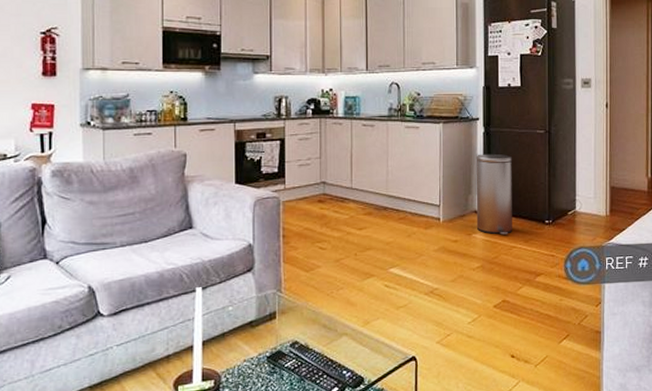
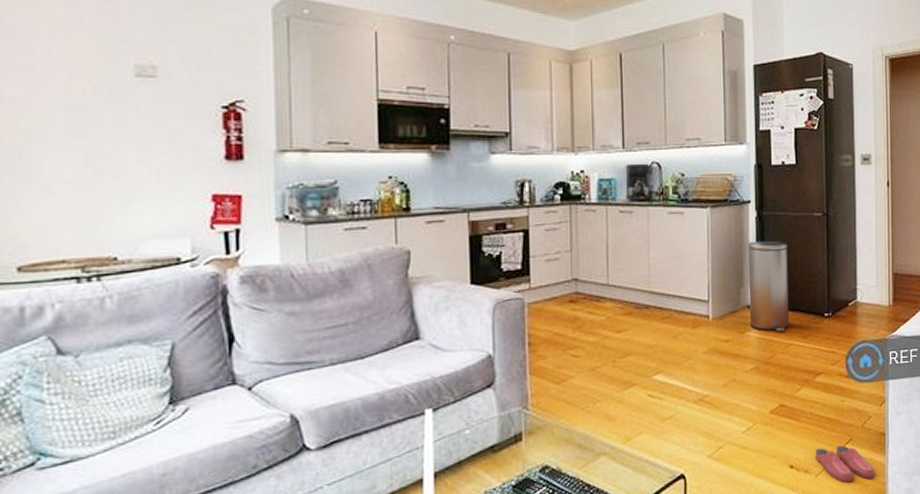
coffee maker: none [368,83,391,116] -> present [625,163,652,201]
slippers: none [535,340,591,374] -> present [815,445,876,483]

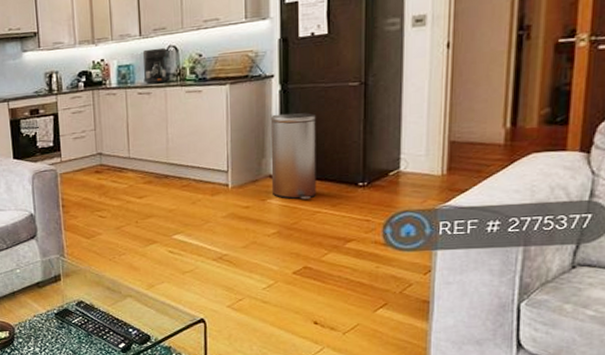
slippers: present [815,445,876,483] -> none [343,308,415,343]

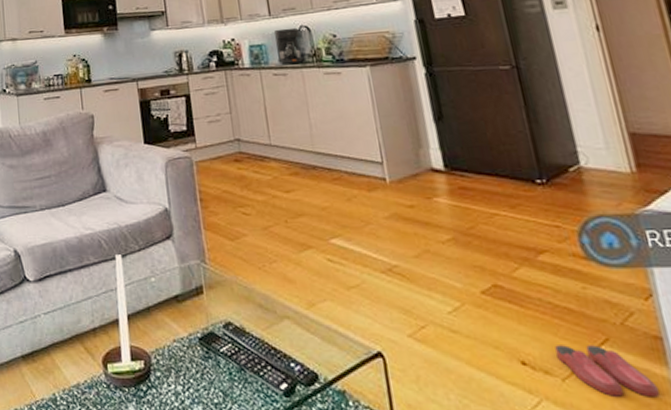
pedal bin: present [270,112,316,200] -> none [420,97,489,199]
slippers: none [343,308,415,343] -> present [555,345,660,398]

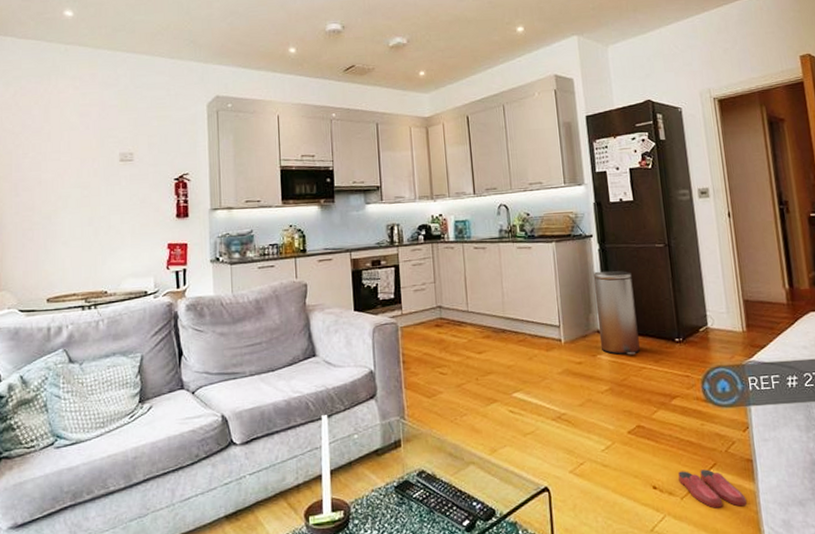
coffee maker: present [274,27,306,64] -> none [478,206,502,239]
pedal bin: none [420,97,489,199] -> present [593,270,640,356]

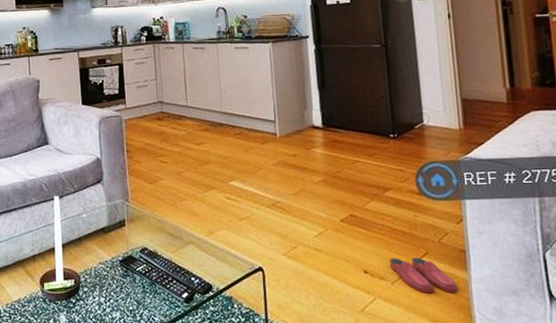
pedal bin: present [593,270,640,356] -> none [308,69,354,149]

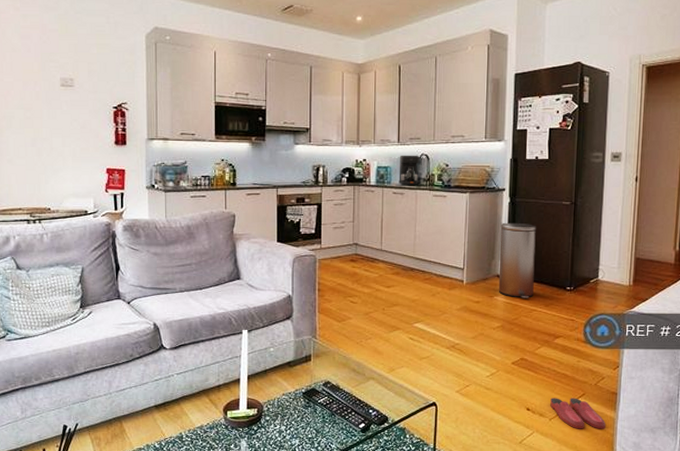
coffee maker: none [197,9,220,40] -> present [398,155,421,185]
pedal bin: none [308,69,354,149] -> present [498,222,536,298]

